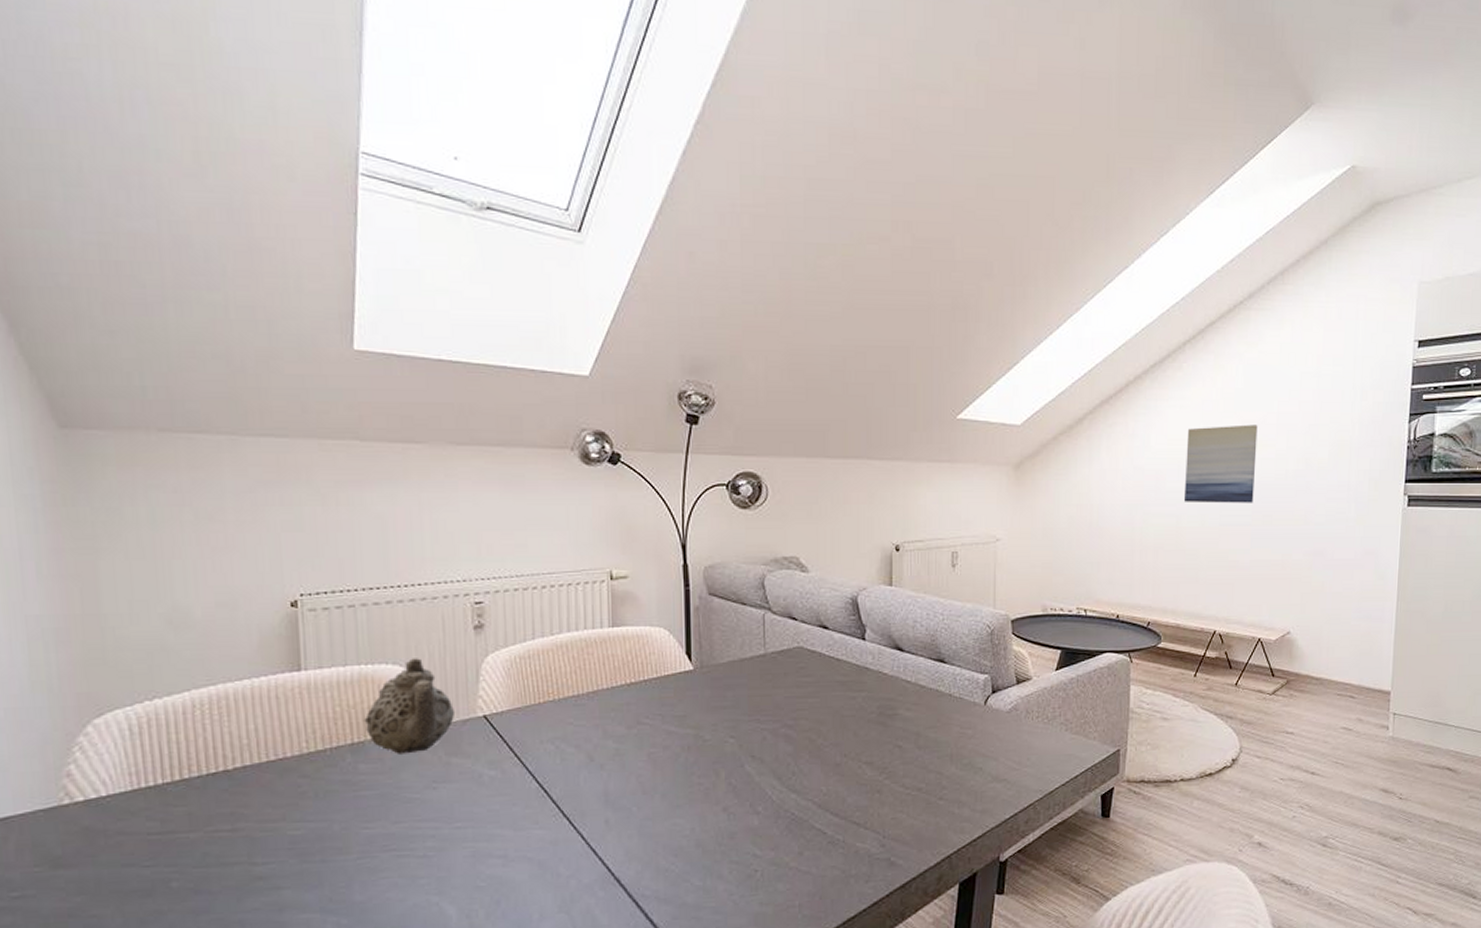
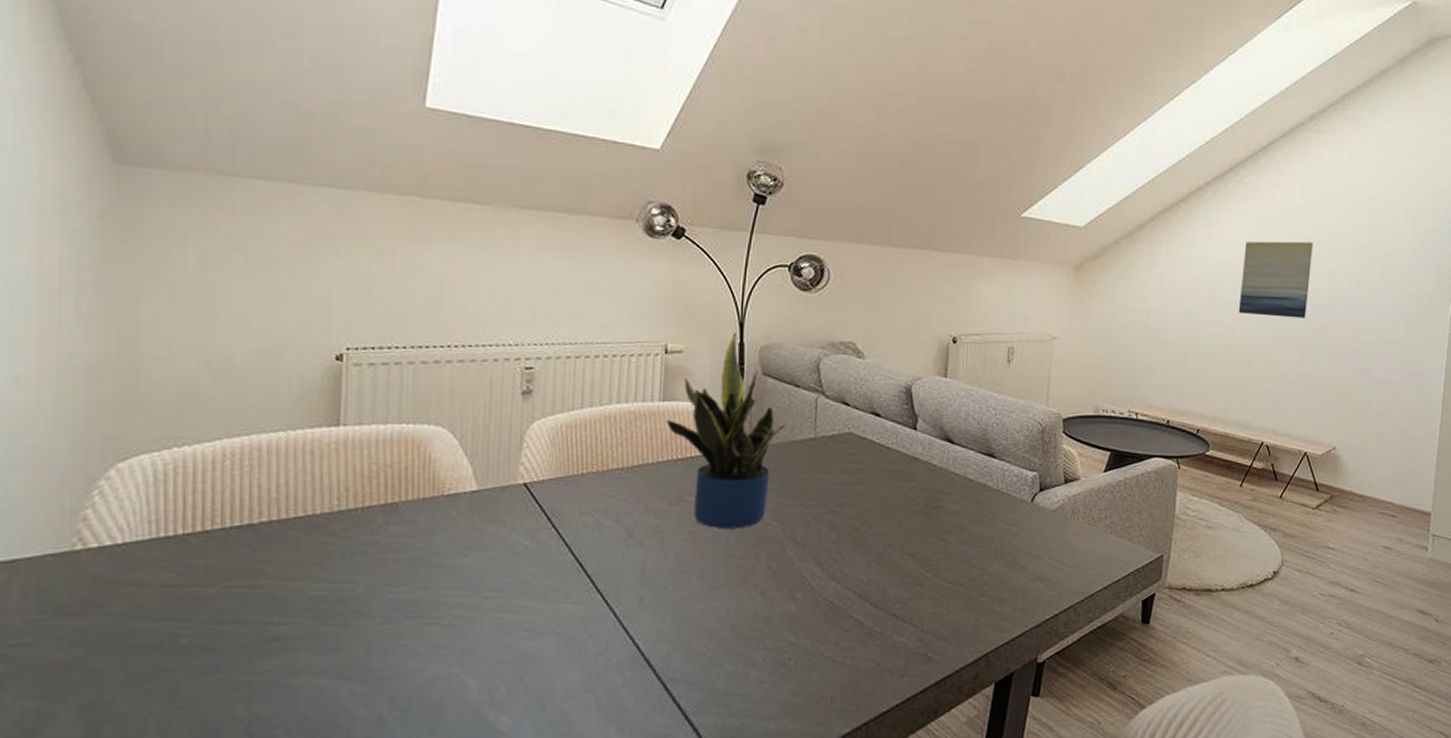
teapot: present [364,658,456,754] -> none [400,420,495,518]
potted plant: none [617,554,735,748] -> present [666,332,785,529]

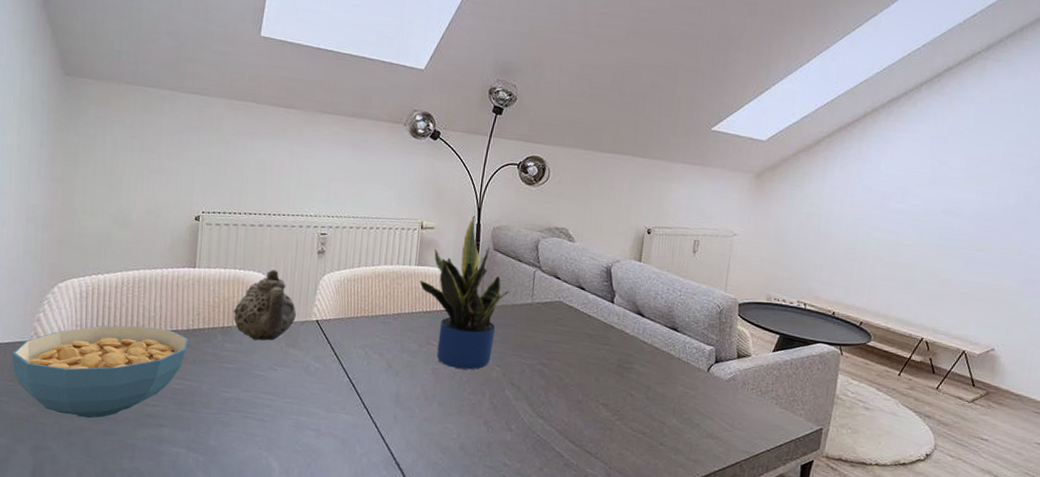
cereal bowl: none [41,514,332,654] -> present [12,325,188,419]
teapot: none [400,420,495,518] -> present [233,269,297,341]
wall art: present [1238,241,1313,319] -> none [905,158,983,230]

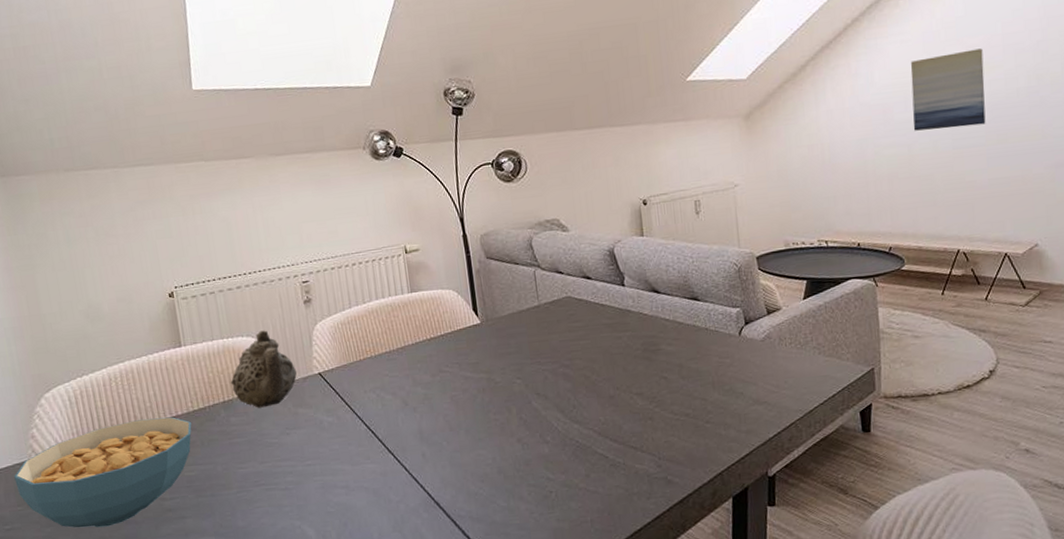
potted plant: present [420,215,509,370] -> none [416,227,513,391]
wall art: none [905,158,983,230] -> present [910,48,986,131]

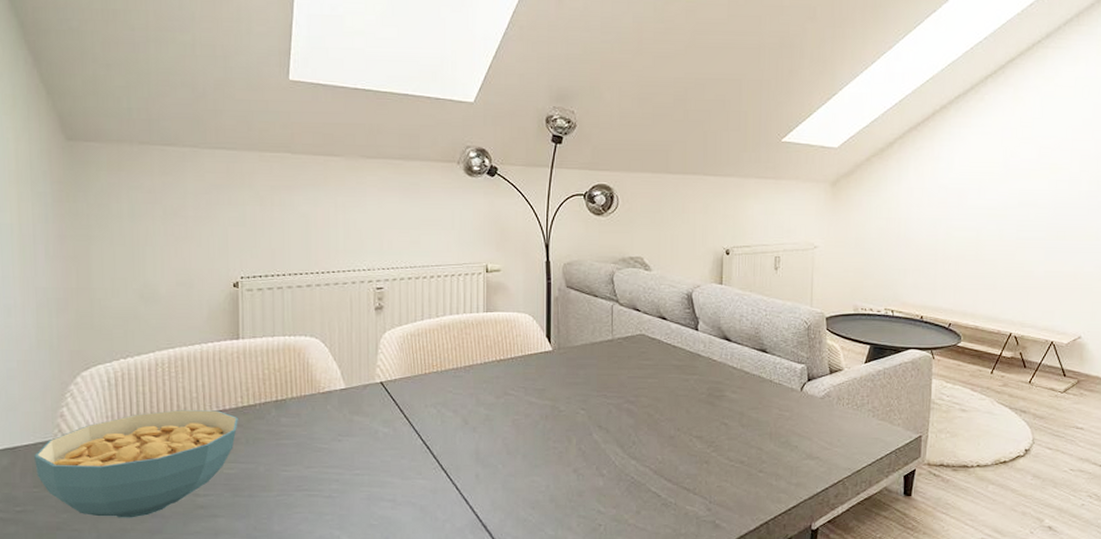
teapot: present [230,330,298,408] -> none [286,332,358,411]
wall art: present [910,48,986,131] -> none [983,150,1053,220]

